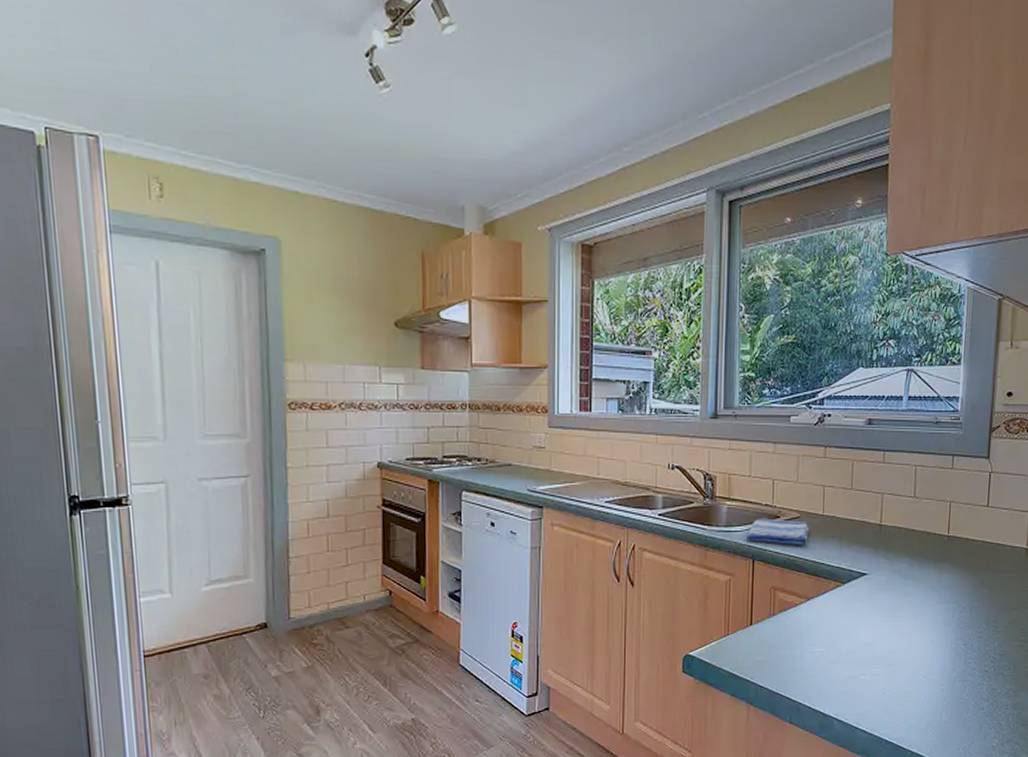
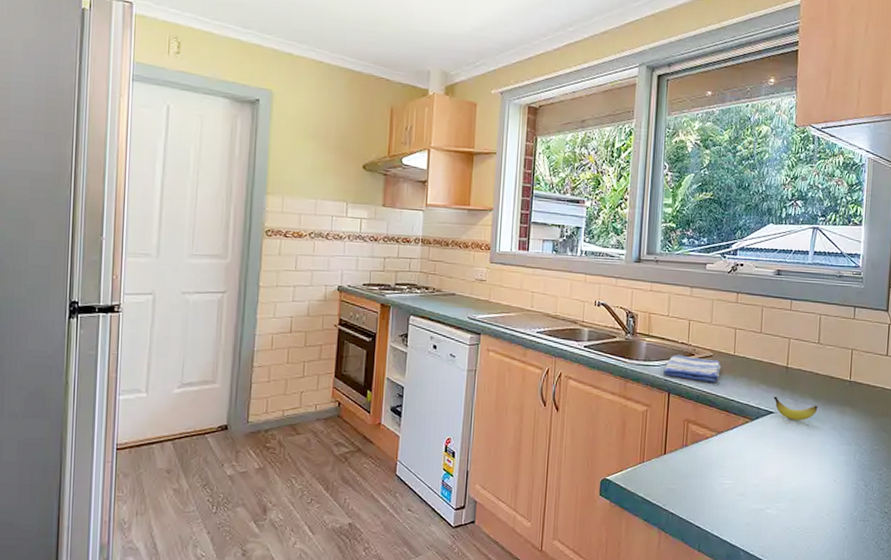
banana: none [866,557,914,581] -> present [773,396,818,421]

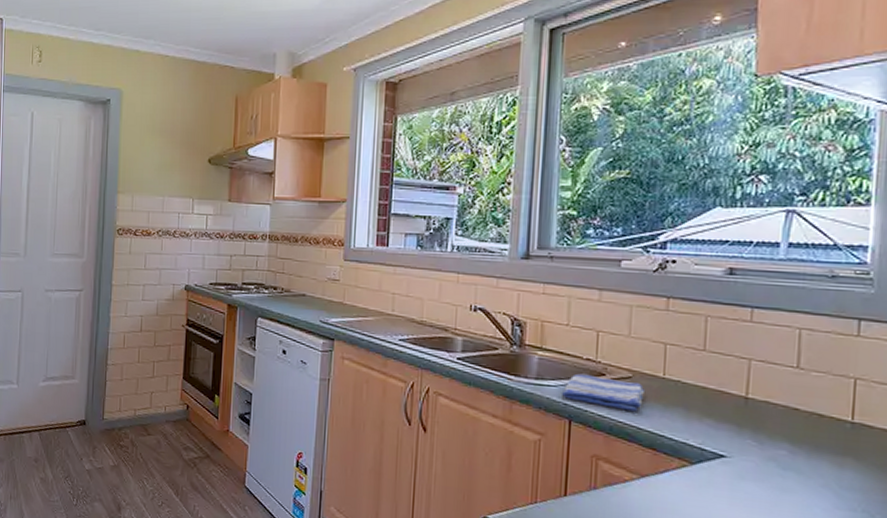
banana: present [773,396,818,421] -> none [725,435,798,471]

